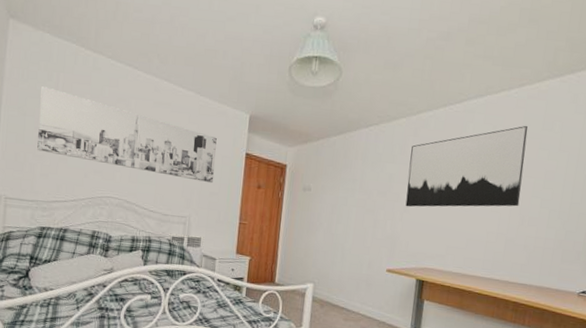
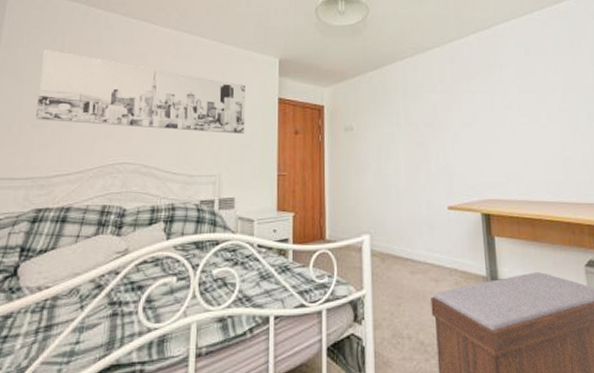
wall art: present [405,125,528,207] -> none [450,43,568,136]

